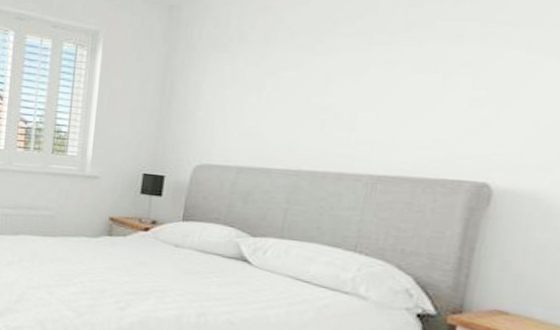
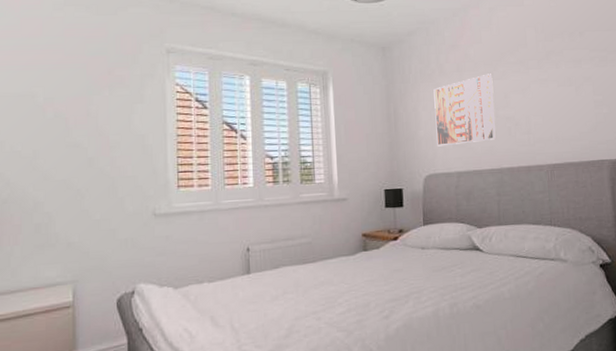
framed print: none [217,47,314,134] -> present [433,73,497,147]

